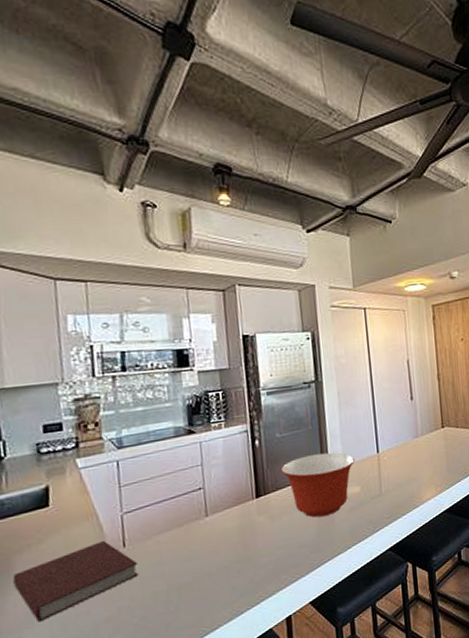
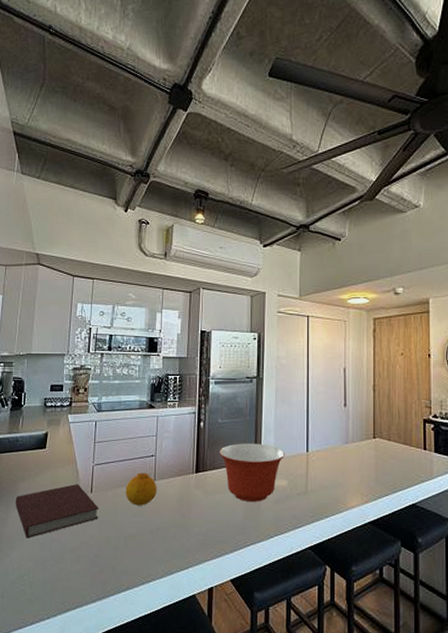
fruit: none [170,509,212,550] -> present [126,472,157,506]

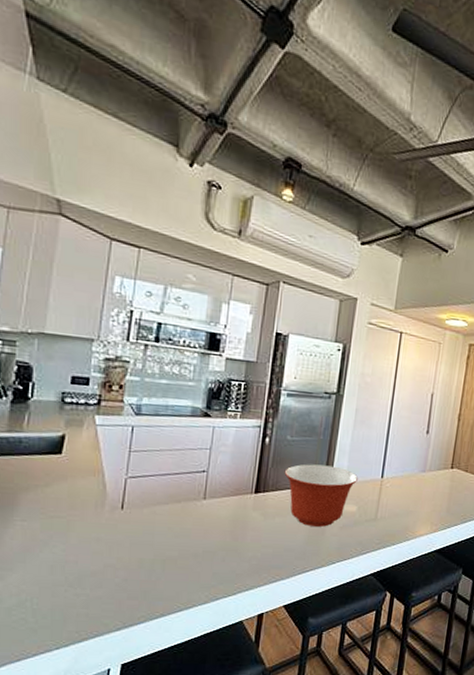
notebook: present [15,483,99,539] -> none [15,497,132,560]
fruit: present [126,472,157,506] -> none [167,489,207,527]

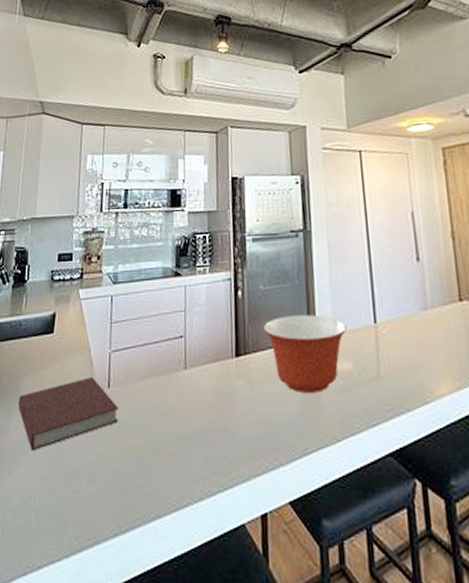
notebook: none [15,497,132,560] -> present [18,376,119,451]

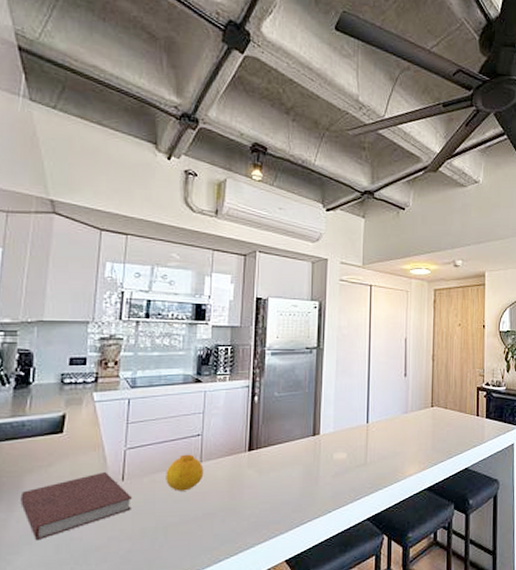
fruit: none [150,359,189,403] -> present [166,454,204,491]
mixing bowl: present [263,315,347,393] -> none [274,417,344,478]

